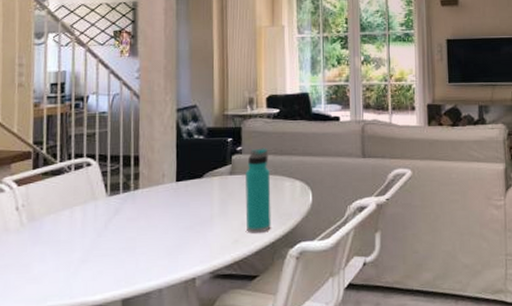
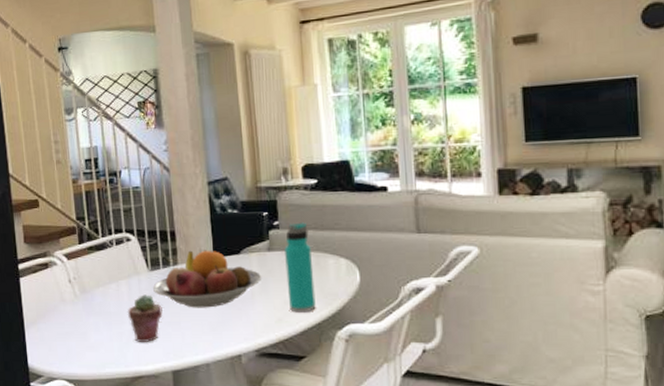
potted succulent: none [78,220,118,271] -> present [127,294,163,342]
fruit bowl: none [110,174,222,233] -> present [153,250,262,308]

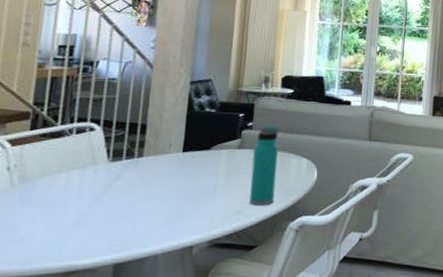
potted succulent: present [127,294,163,342] -> none [73,185,116,235]
fruit bowl: present [153,250,262,308] -> none [110,144,228,200]

